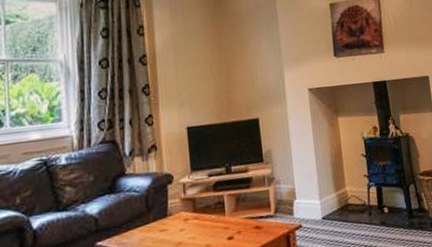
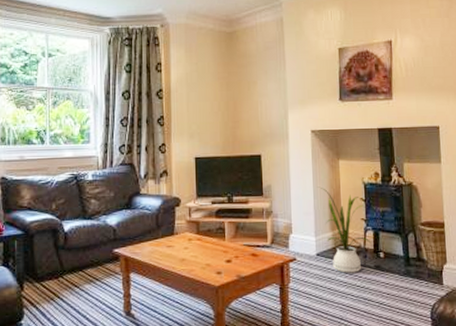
house plant: none [319,146,375,234] -> present [318,187,371,273]

